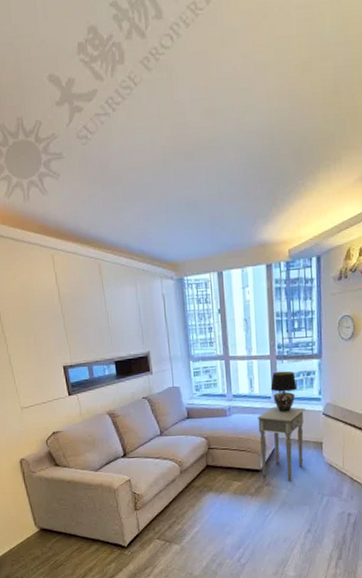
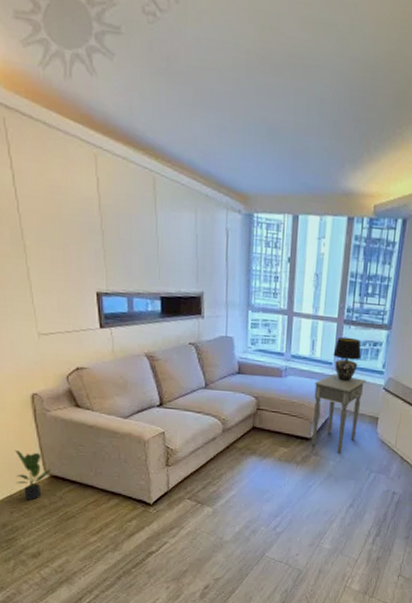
potted plant: none [11,510,41,553] -> present [15,451,51,501]

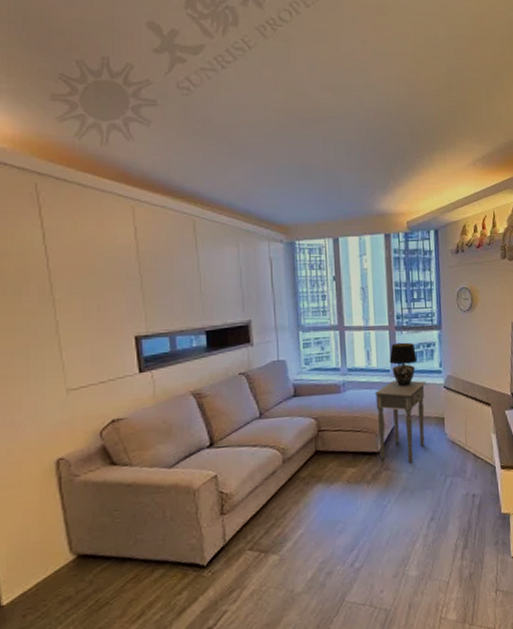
potted plant: present [15,451,51,501] -> none [32,530,79,595]

